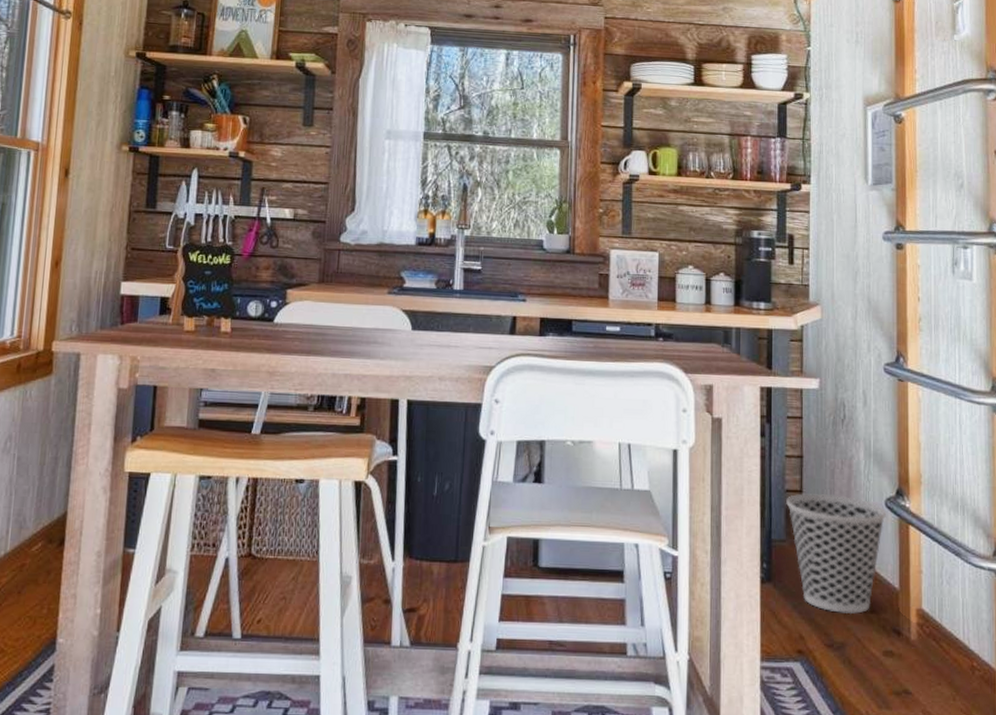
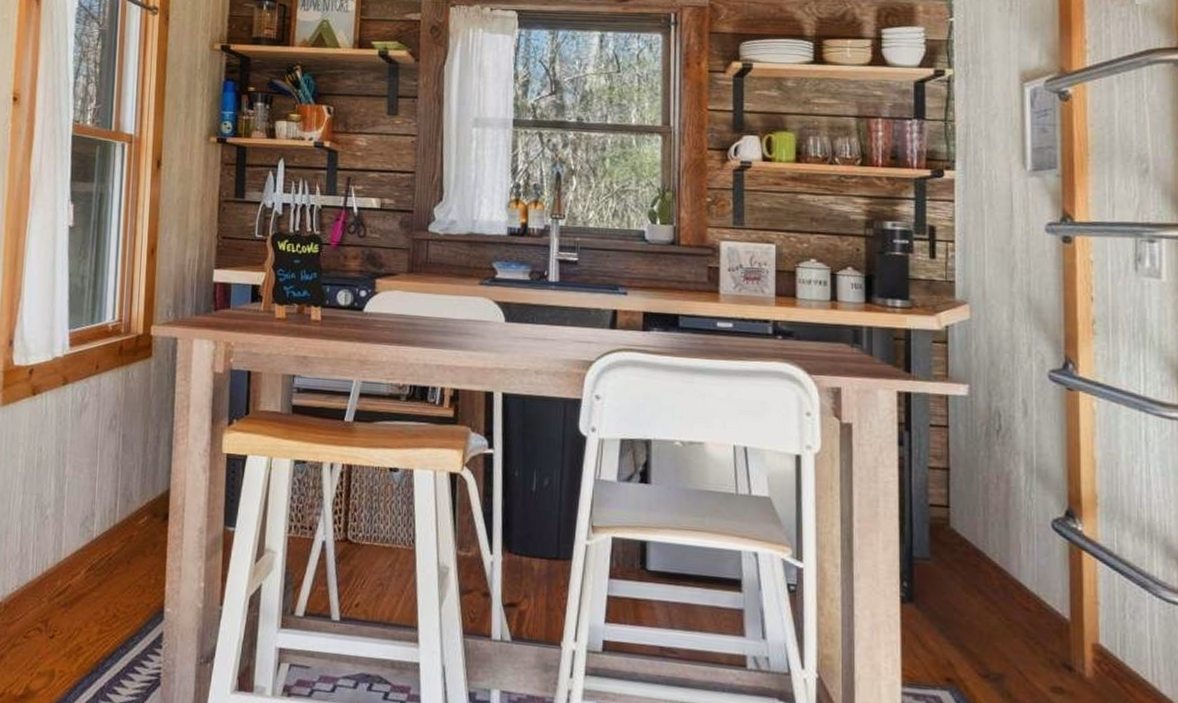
wastebasket: present [786,492,886,615] -> none [930,508,1053,644]

